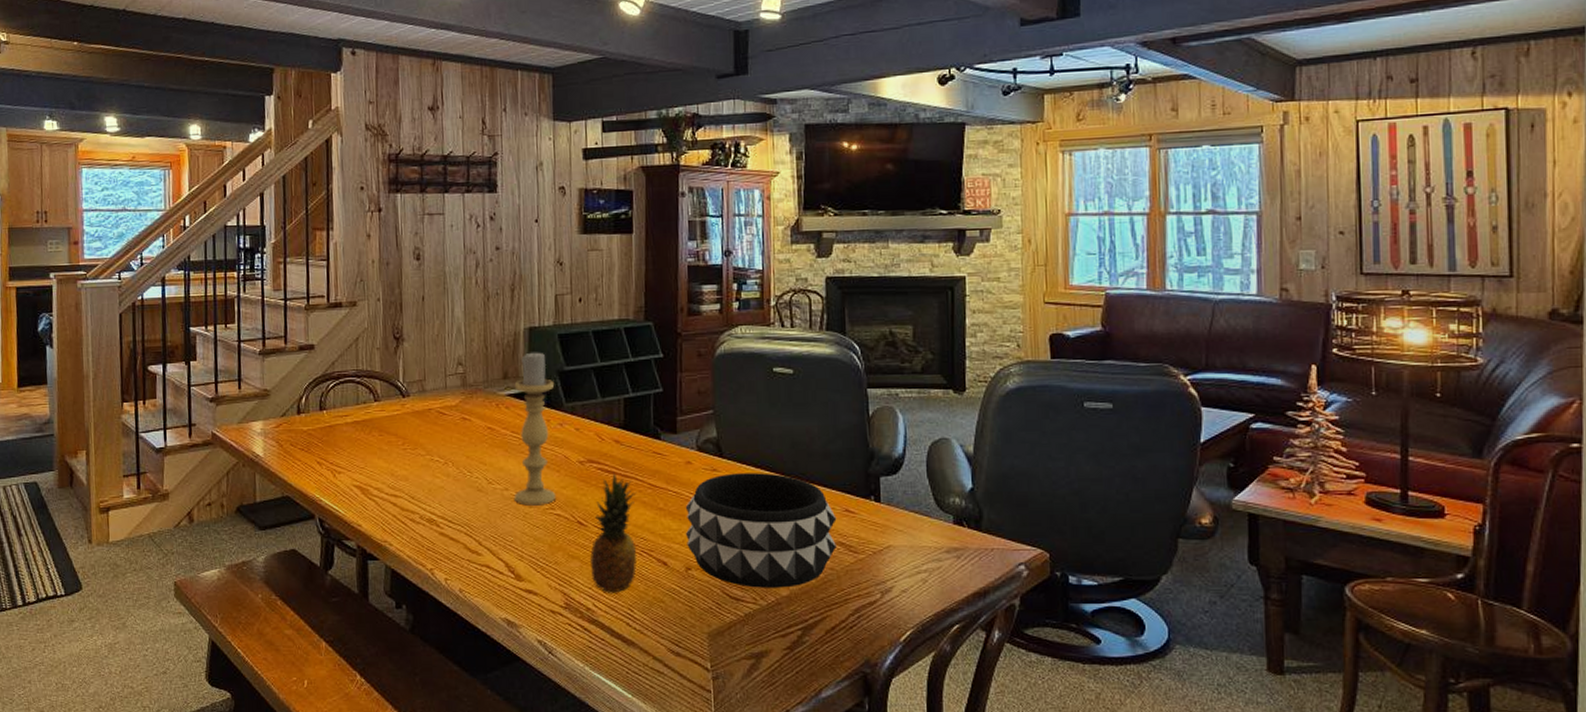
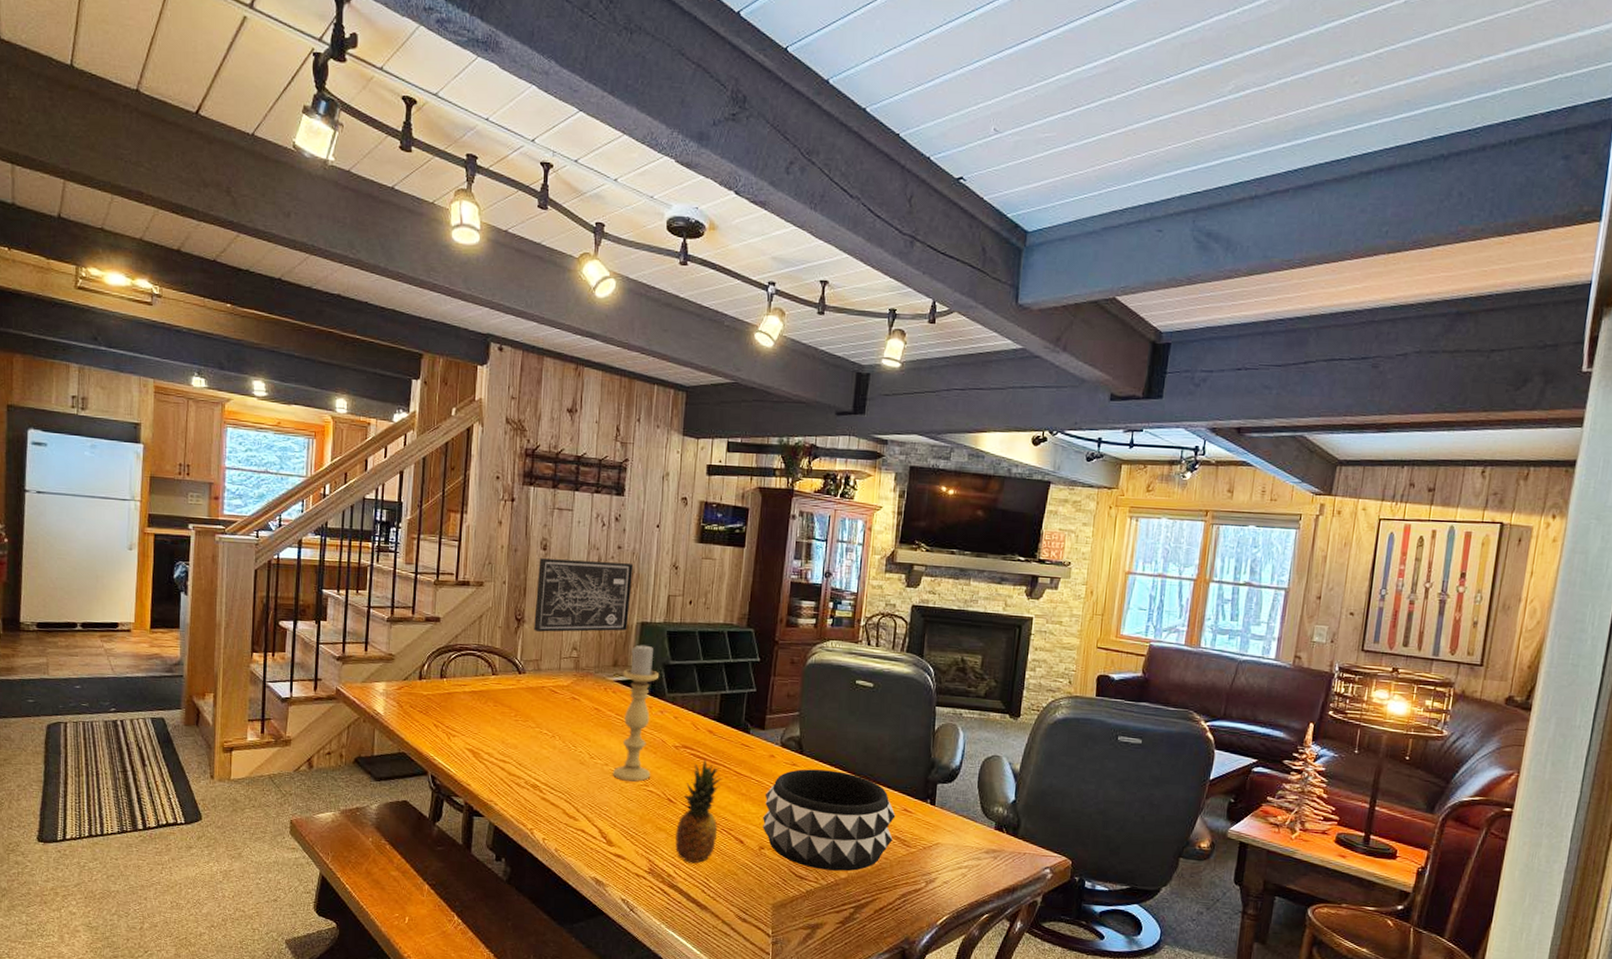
wall art: none [413,265,515,349] -> present [534,558,634,632]

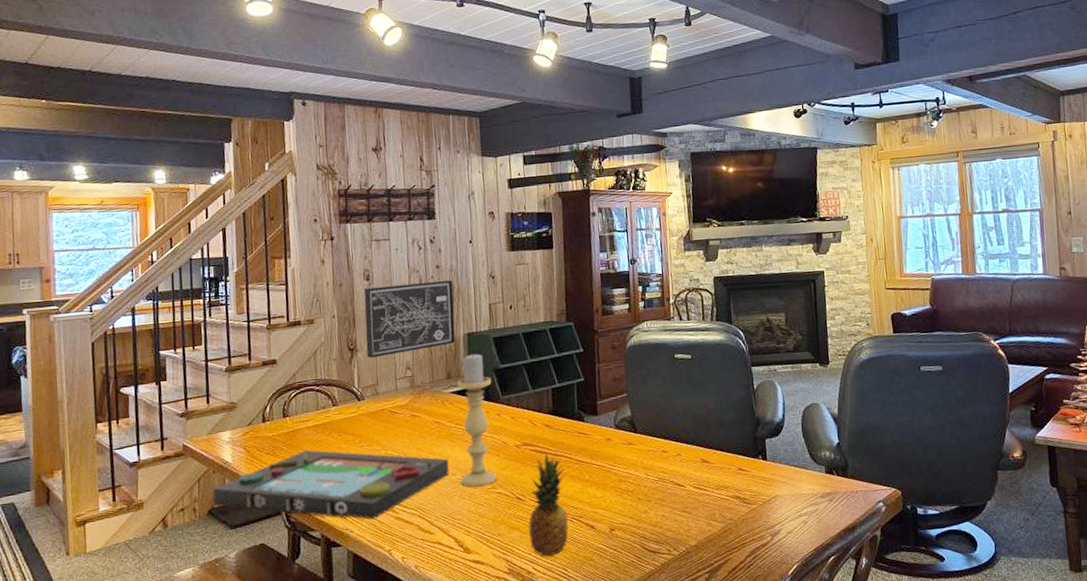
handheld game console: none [361,714,604,796] -> present [212,449,450,519]
decorative bowl: present [762,769,896,872] -> none [607,443,734,541]

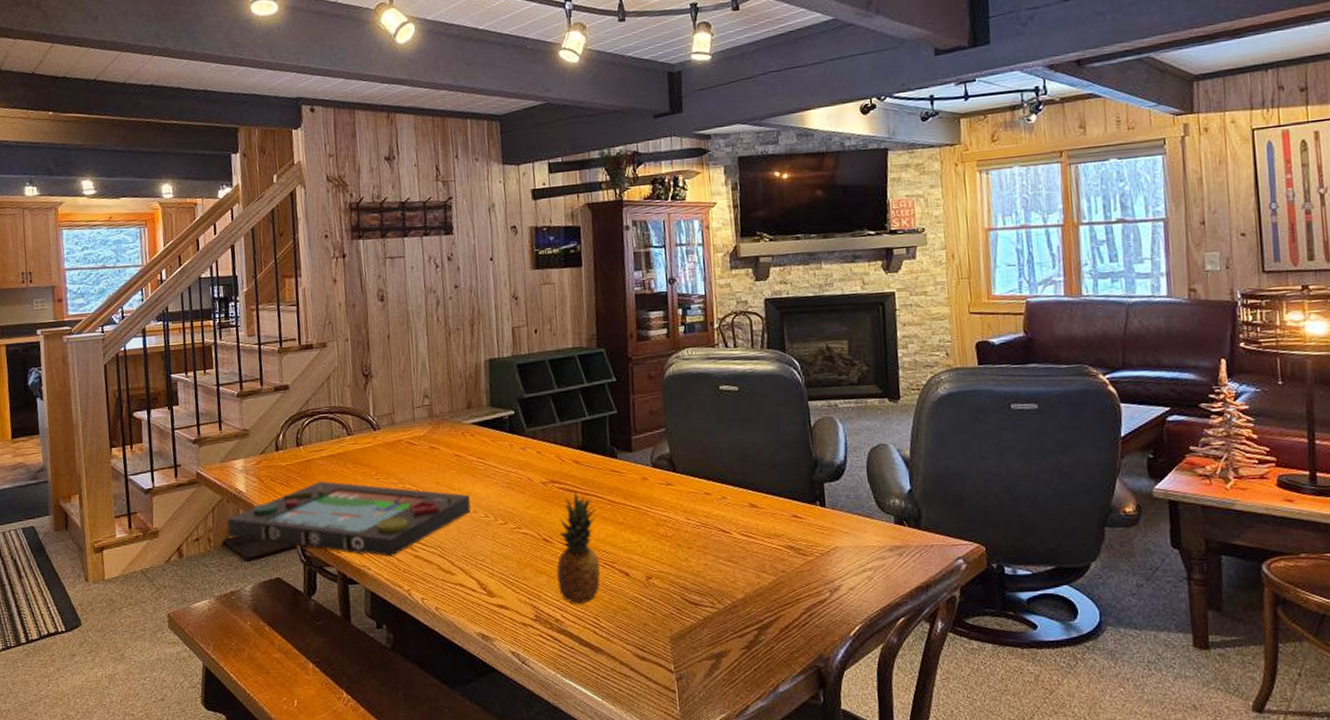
wall art: present [364,280,456,358] -> none [378,301,476,385]
candle holder: present [457,353,497,488] -> none [478,381,522,526]

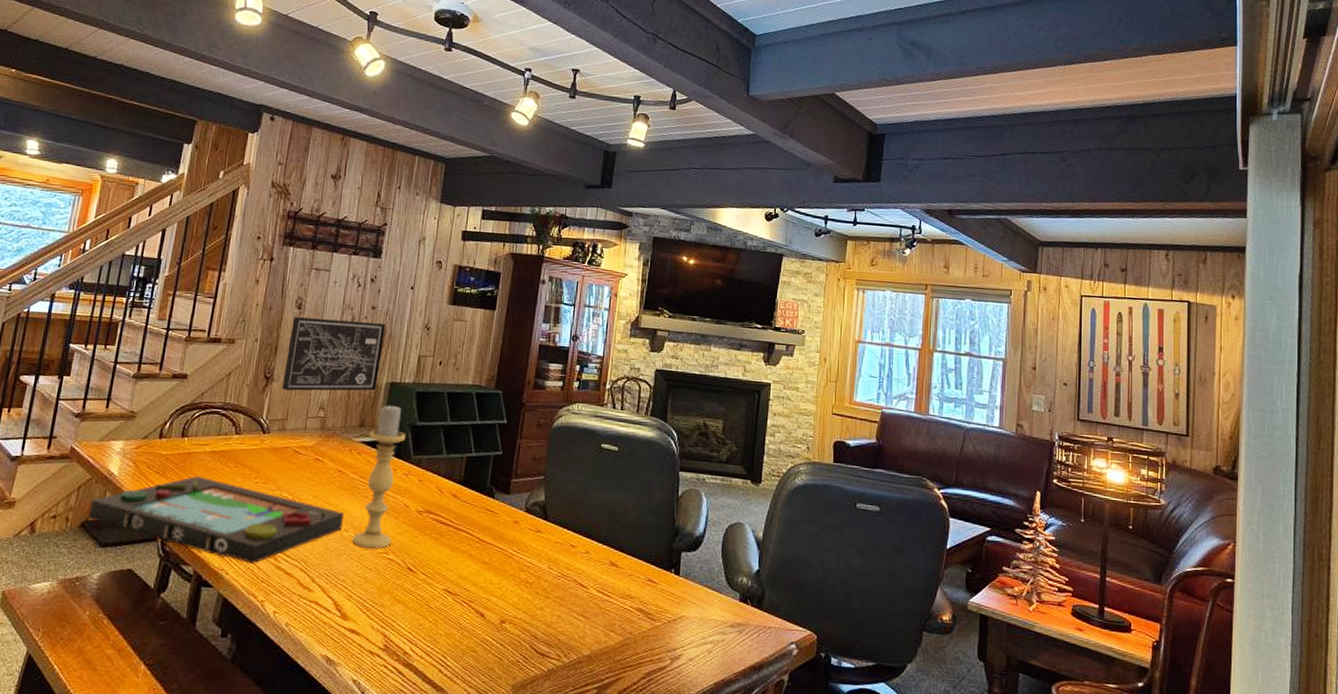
wall art: none [378,301,476,385] -> present [282,317,386,391]
candle holder: none [478,381,522,526] -> present [351,404,406,549]
fruit: present [556,492,601,604] -> none [413,525,466,640]

